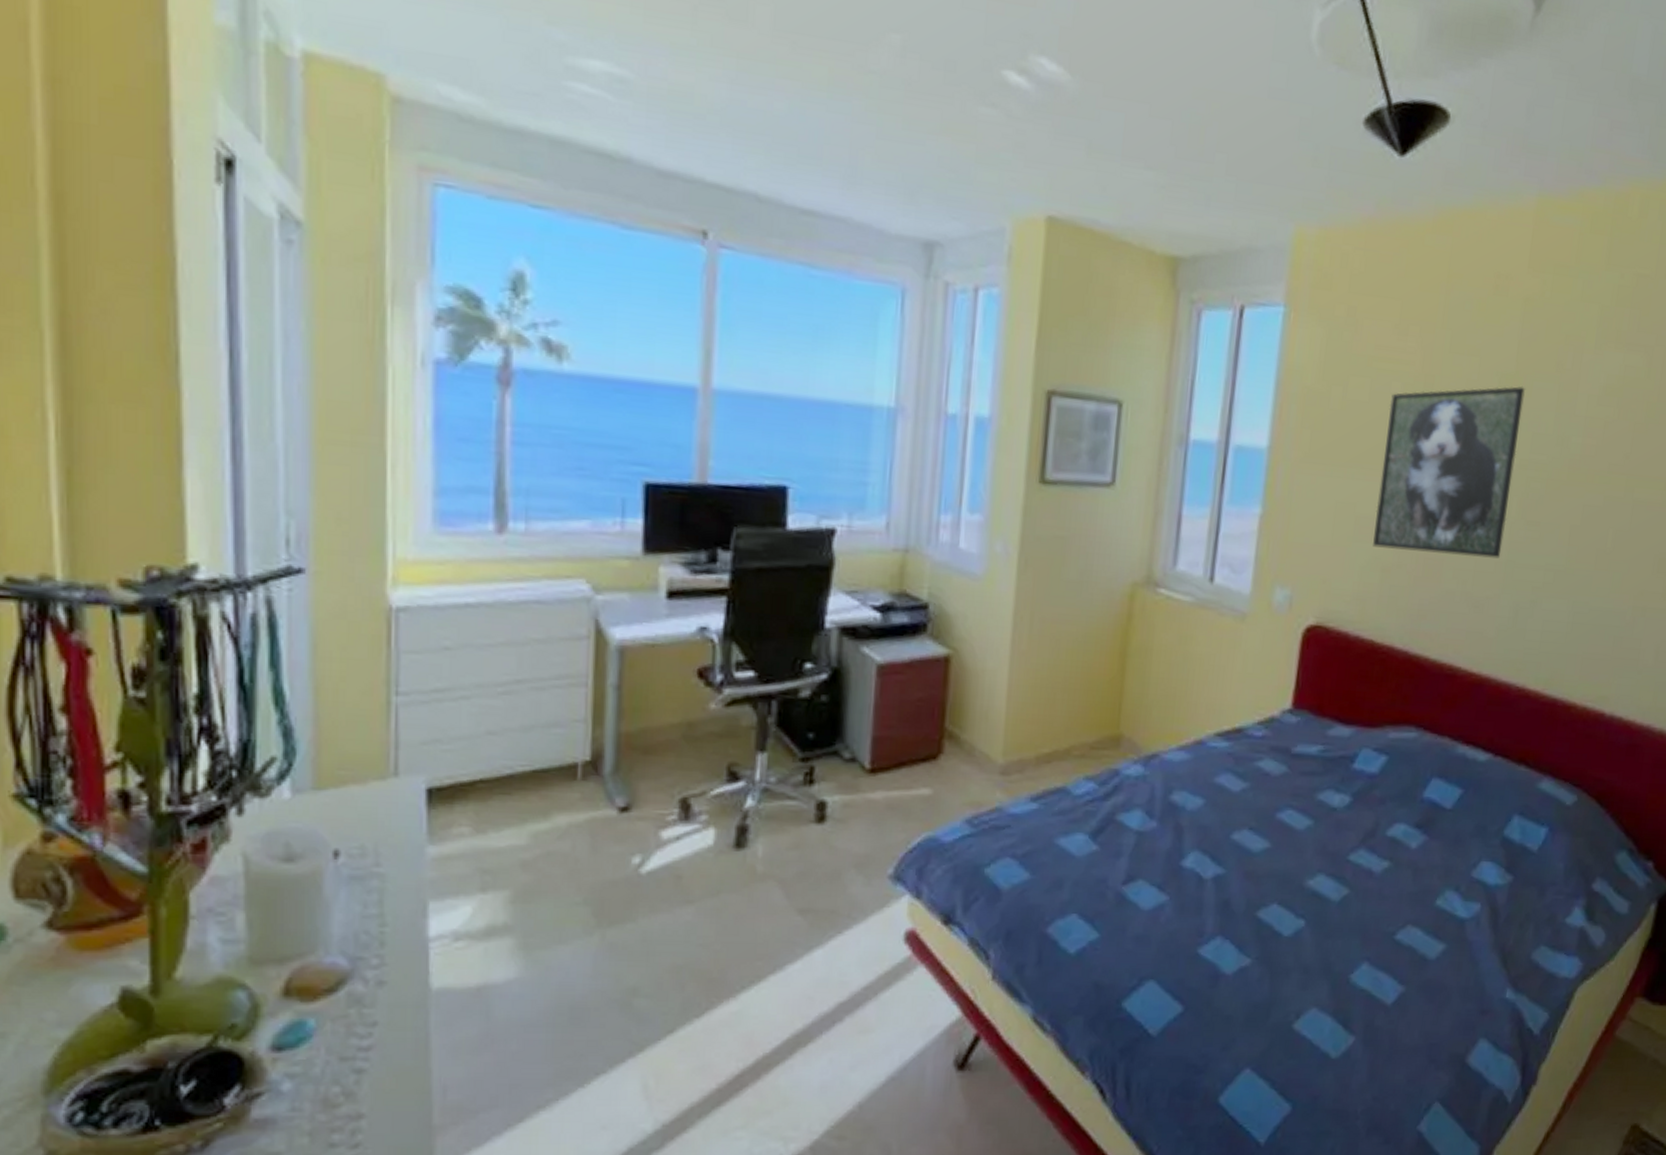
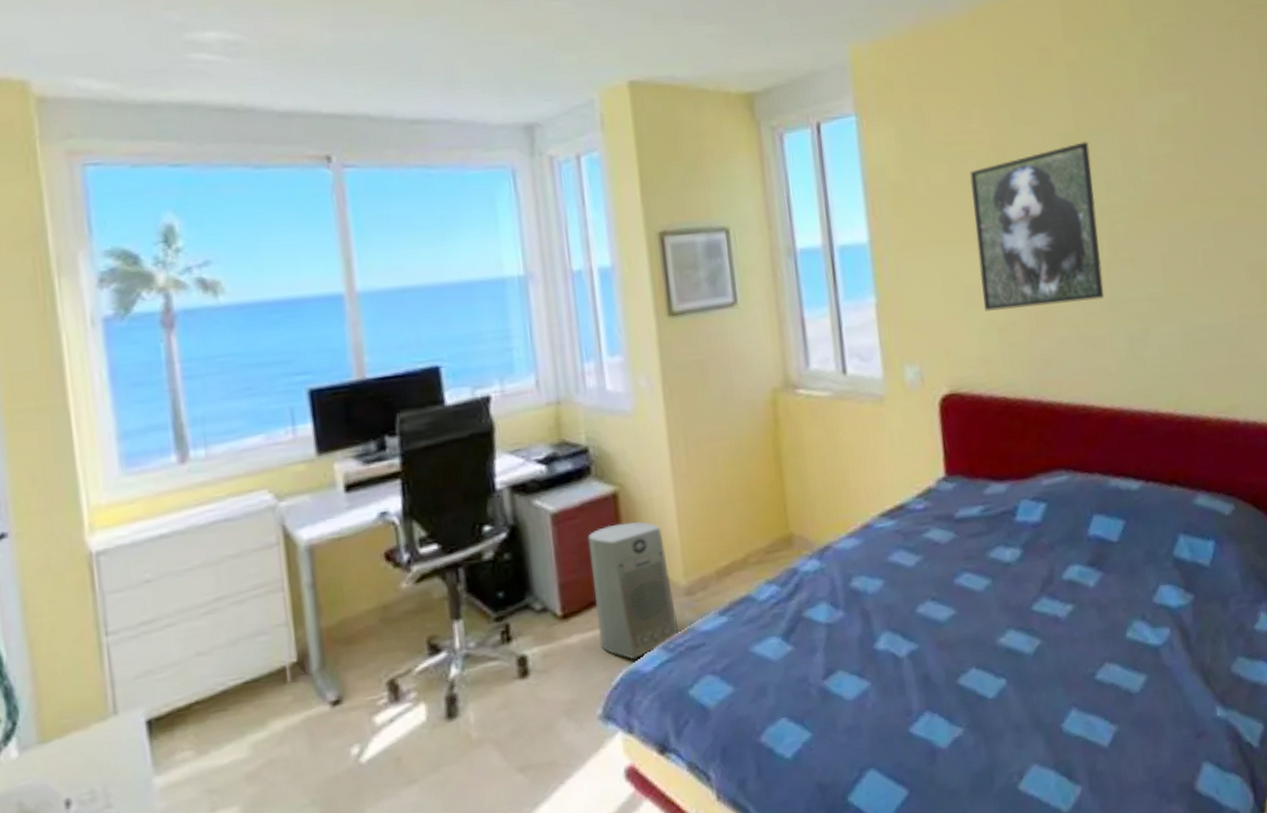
air purifier: none [903,687,989,828] -> present [588,521,680,660]

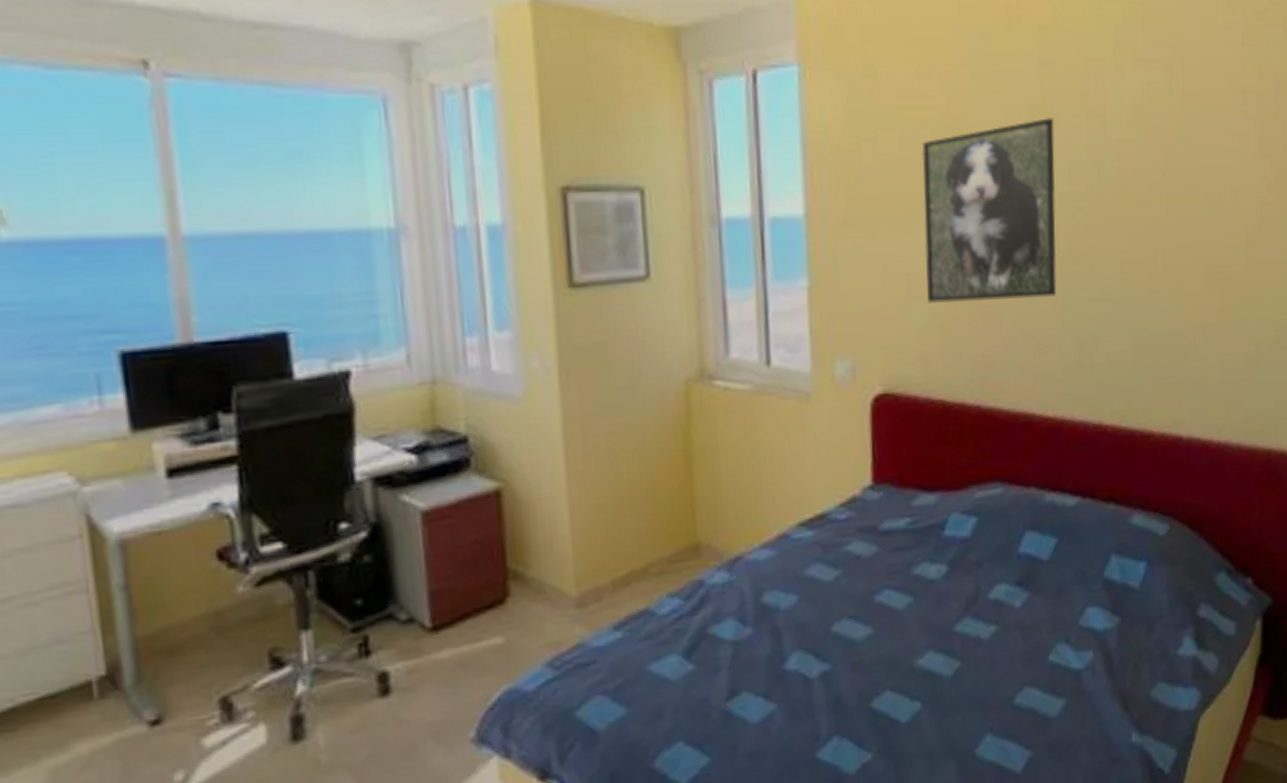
air purifier: present [588,521,680,660] -> none [464,523,568,678]

